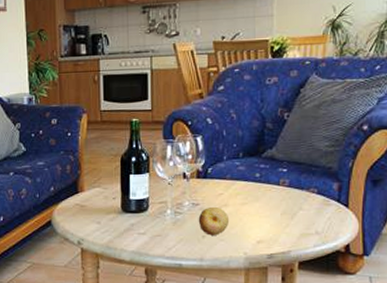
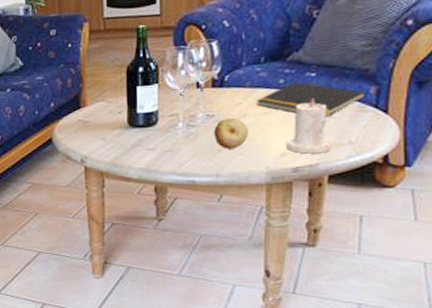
notepad: none [236,175,330,209] -> present [256,81,367,118]
candle: none [262,192,301,242] -> present [286,98,332,154]

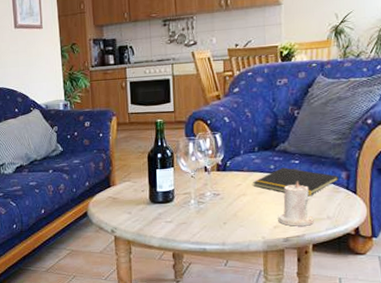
fruit: present [213,117,249,149] -> none [219,196,248,222]

